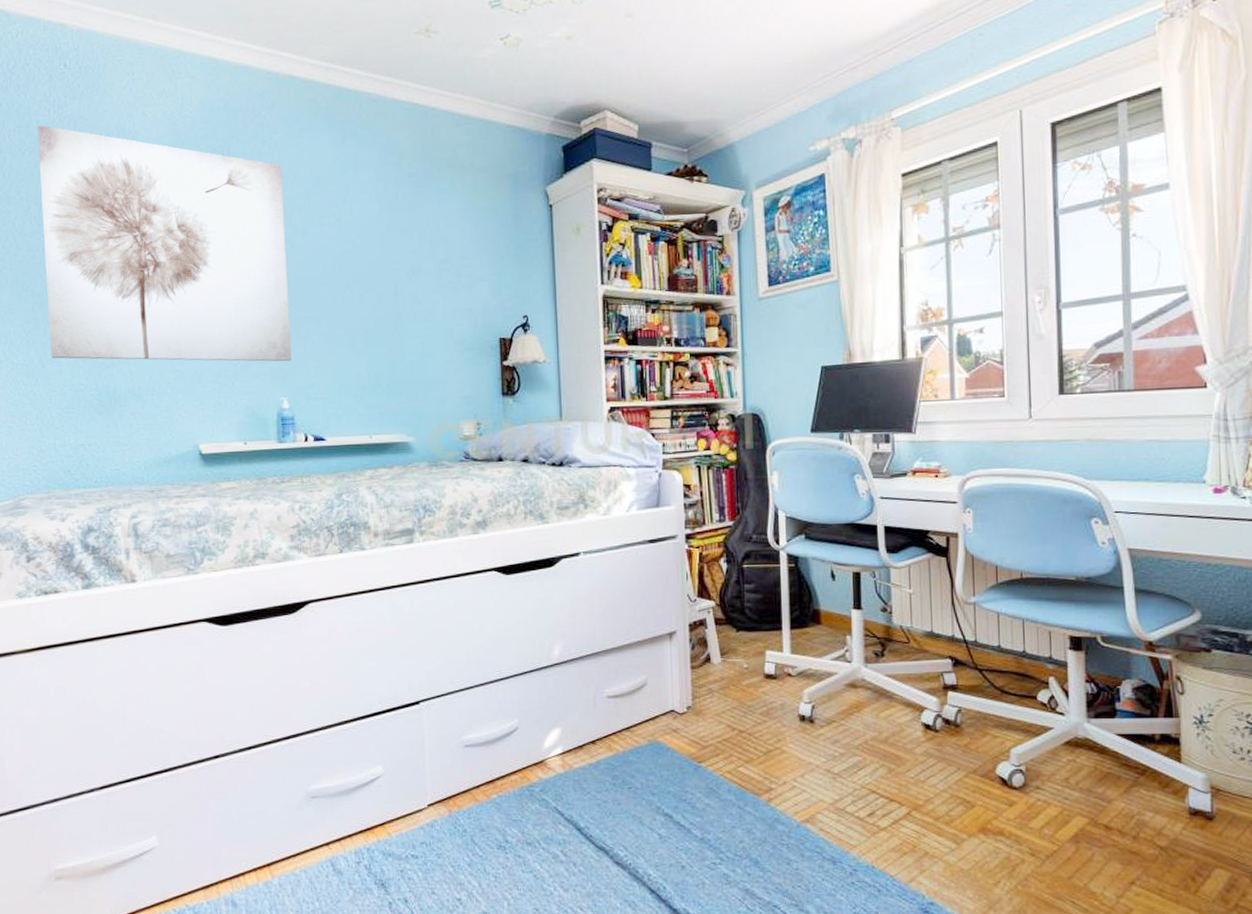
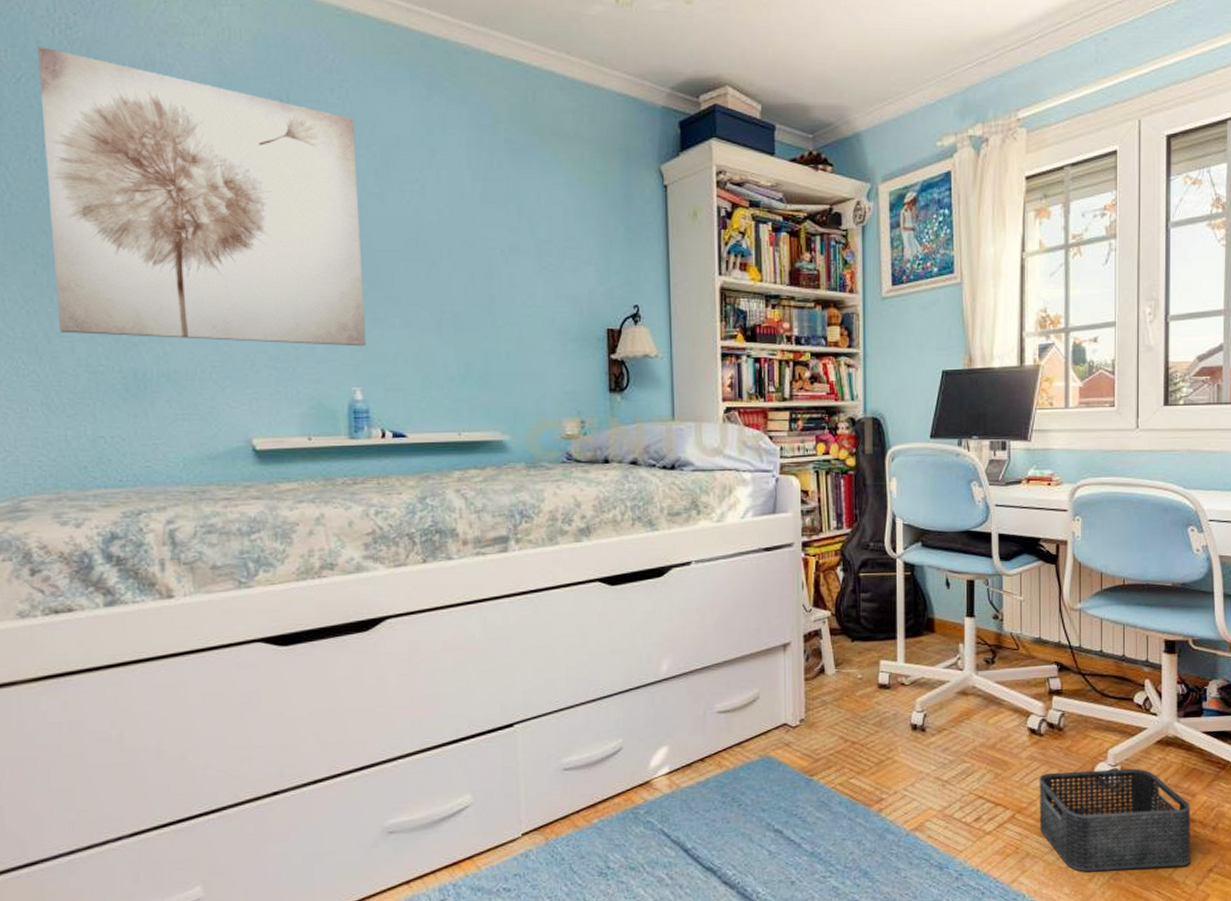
storage bin: none [935,769,1109,877] -> present [1039,768,1190,872]

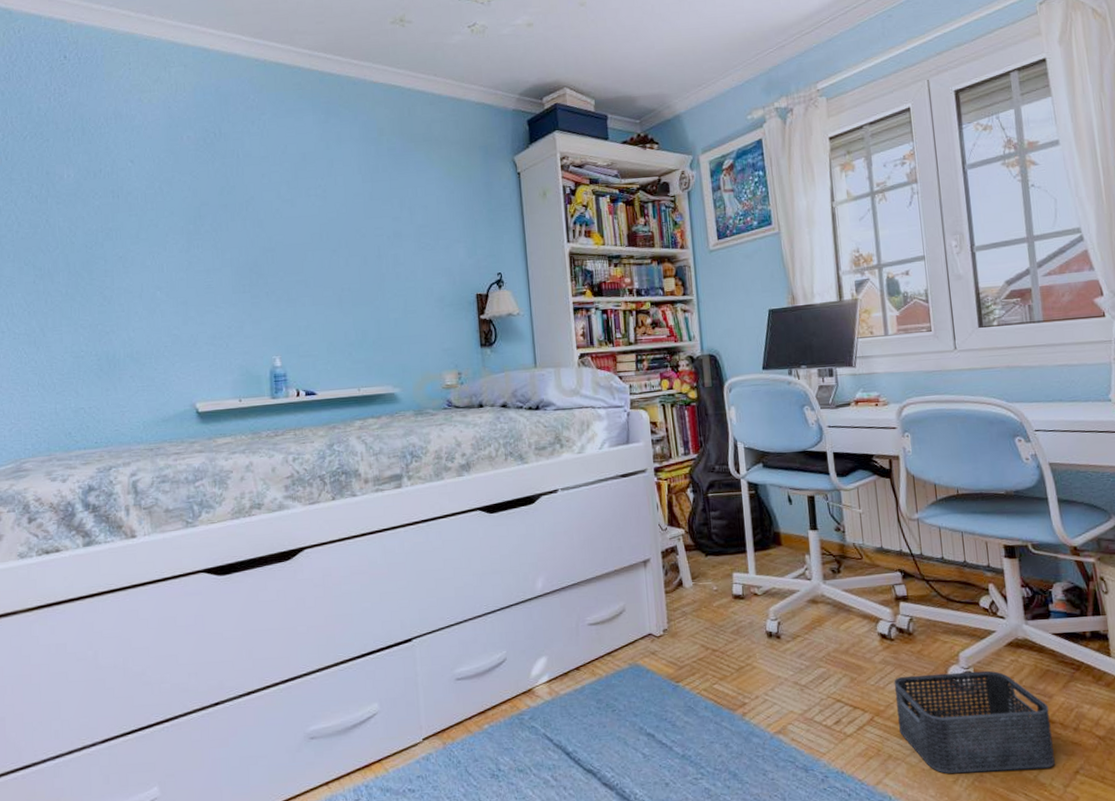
wall art: present [38,47,366,347] -> none [39,112,283,328]

